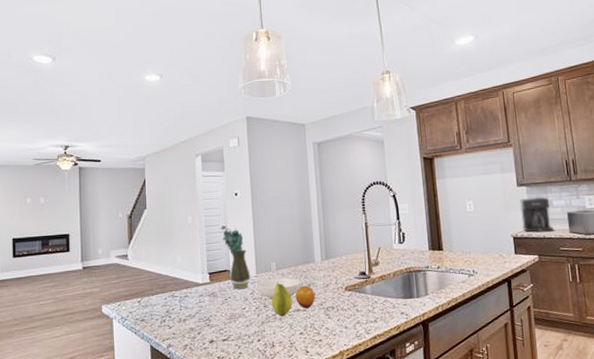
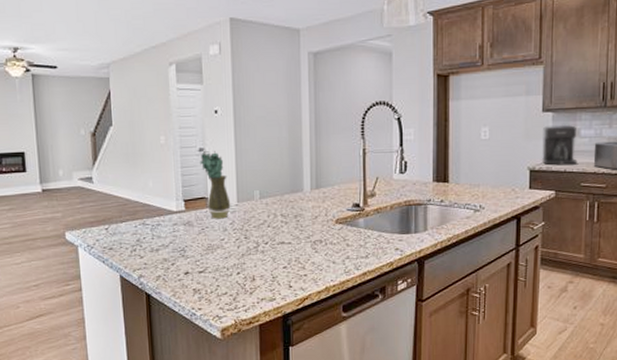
bowl: present [257,278,301,300] -> none [238,208,286,231]
fruit: present [271,281,293,317] -> none [253,211,277,250]
fruit: present [295,285,316,308] -> none [280,216,302,241]

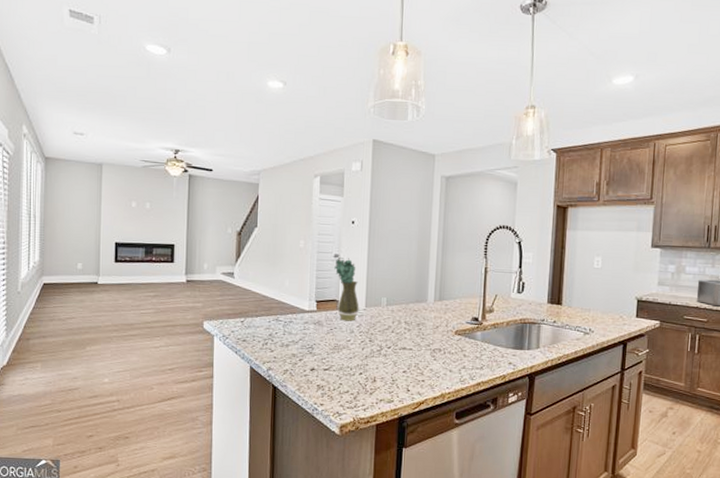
coffee maker: present [542,124,578,166] -> none [649,260,682,299]

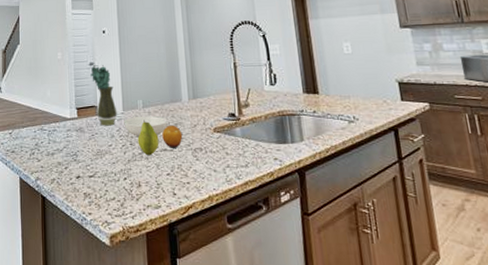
bowl: none [365,314,410,335] -> present [123,116,167,138]
fruit: none [377,317,399,353] -> present [137,119,159,156]
fruit: none [403,324,424,347] -> present [162,125,183,148]

